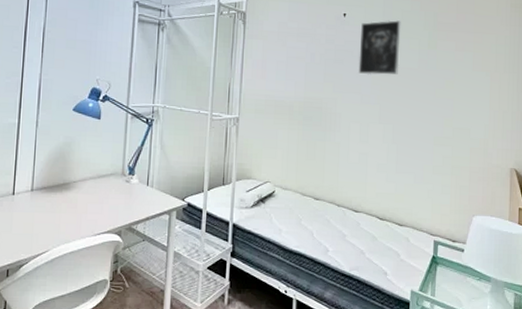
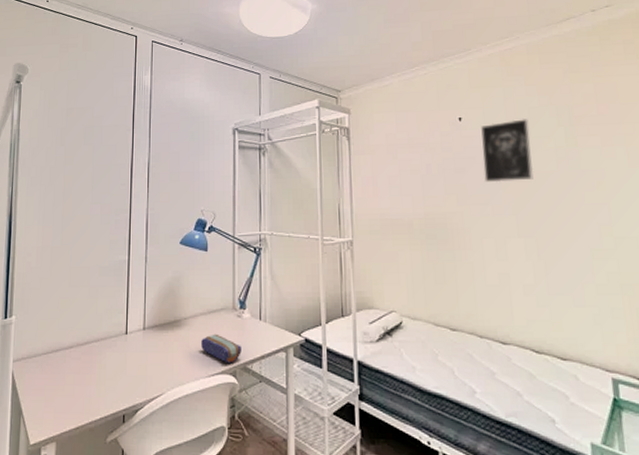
pencil case: none [89,196,128,224] -> present [201,334,241,363]

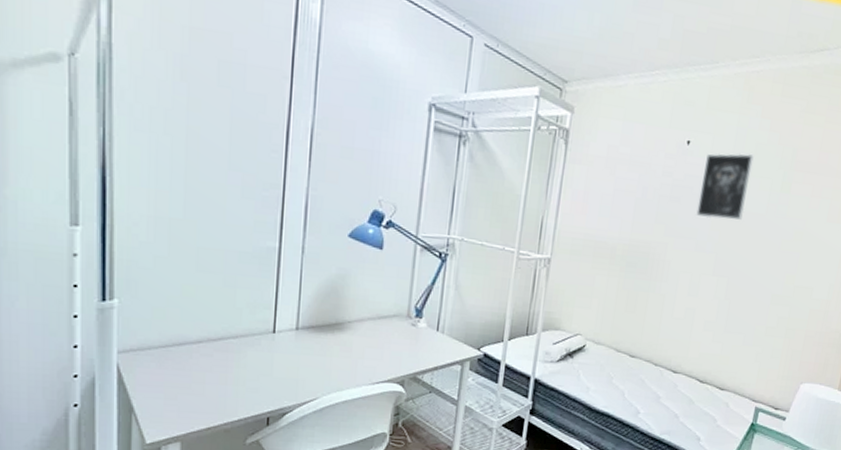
pencil case: present [201,334,241,363] -> none [366,340,413,373]

